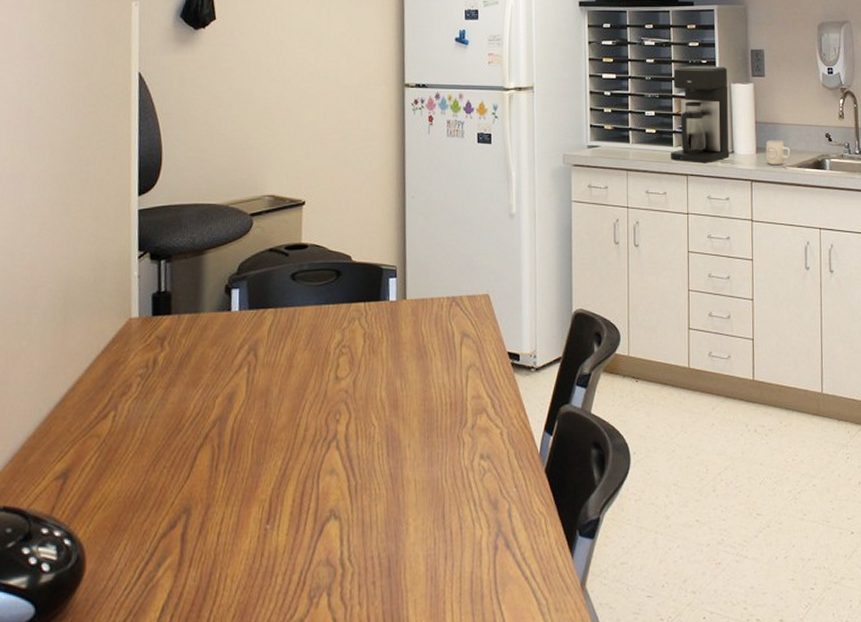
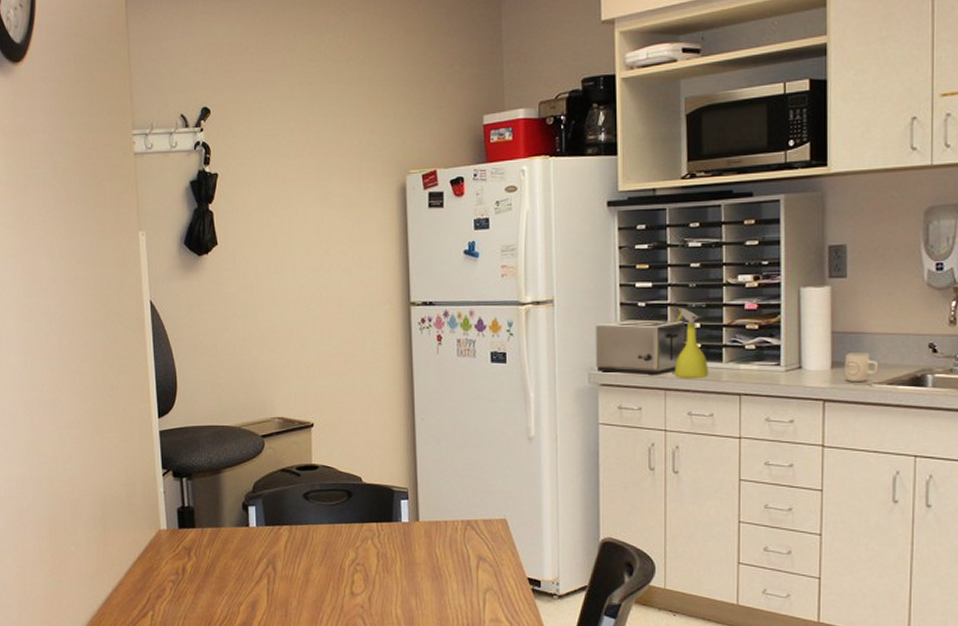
toaster: none [568,107,643,158] -> present [595,319,686,376]
spray bottle: none [634,97,663,161] -> present [674,307,709,380]
coffee maker: present [670,65,730,163] -> none [718,267,797,381]

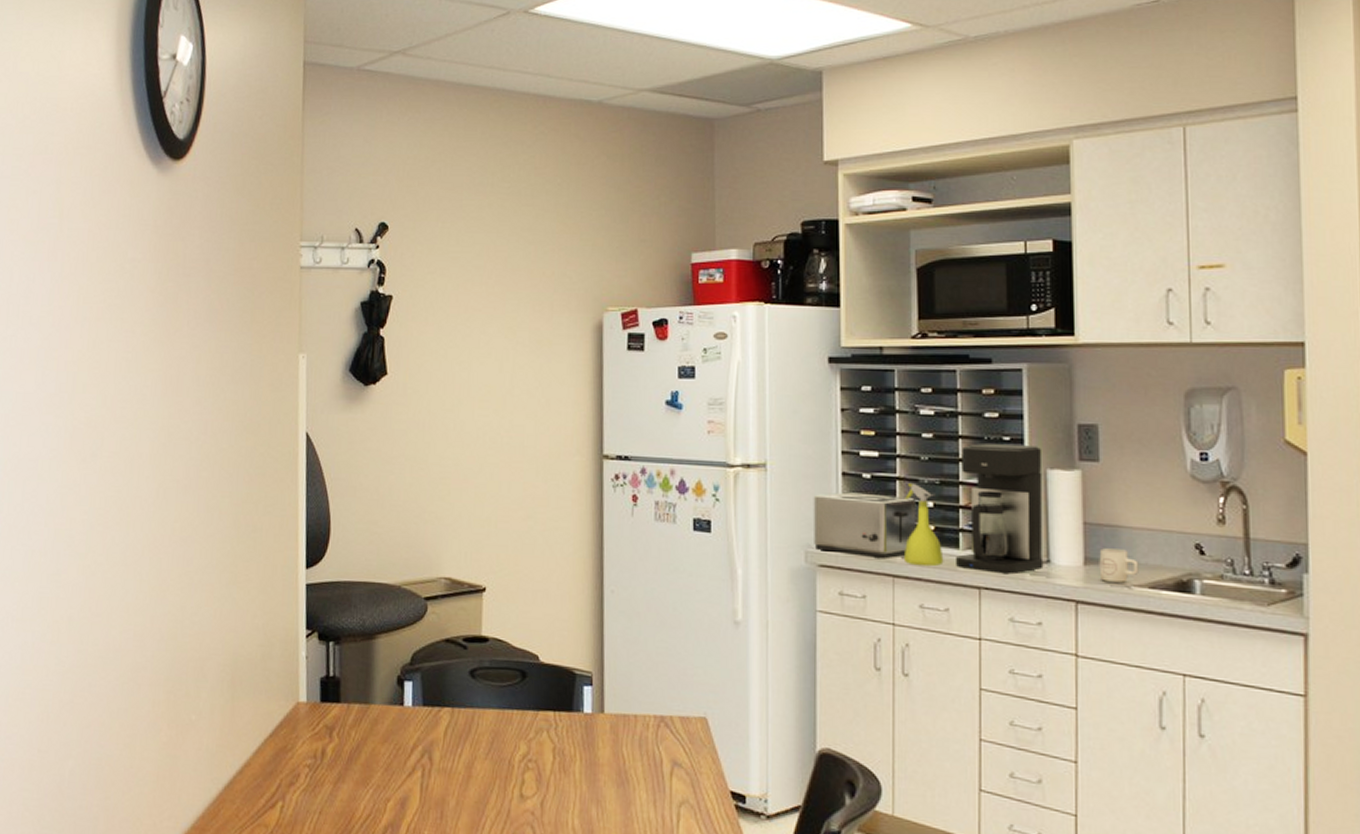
coffee maker: none [718,267,797,381] -> present [954,443,1044,575]

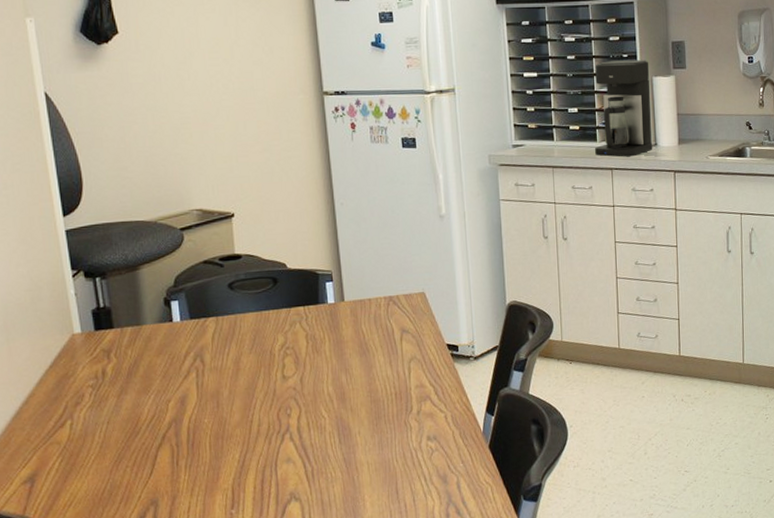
toaster: present [812,492,917,560] -> none [491,105,567,156]
spray bottle: present [903,482,944,567] -> none [558,94,587,158]
mug: present [1099,548,1139,583] -> none [688,131,713,155]

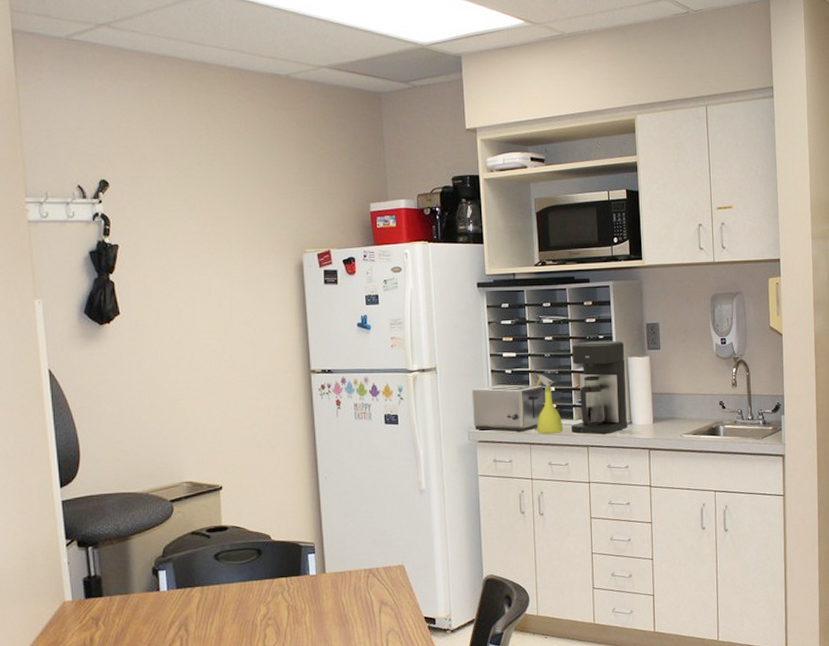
toaster: none [491,105,567,156] -> present [471,384,544,433]
spray bottle: none [558,94,587,158] -> present [535,374,564,435]

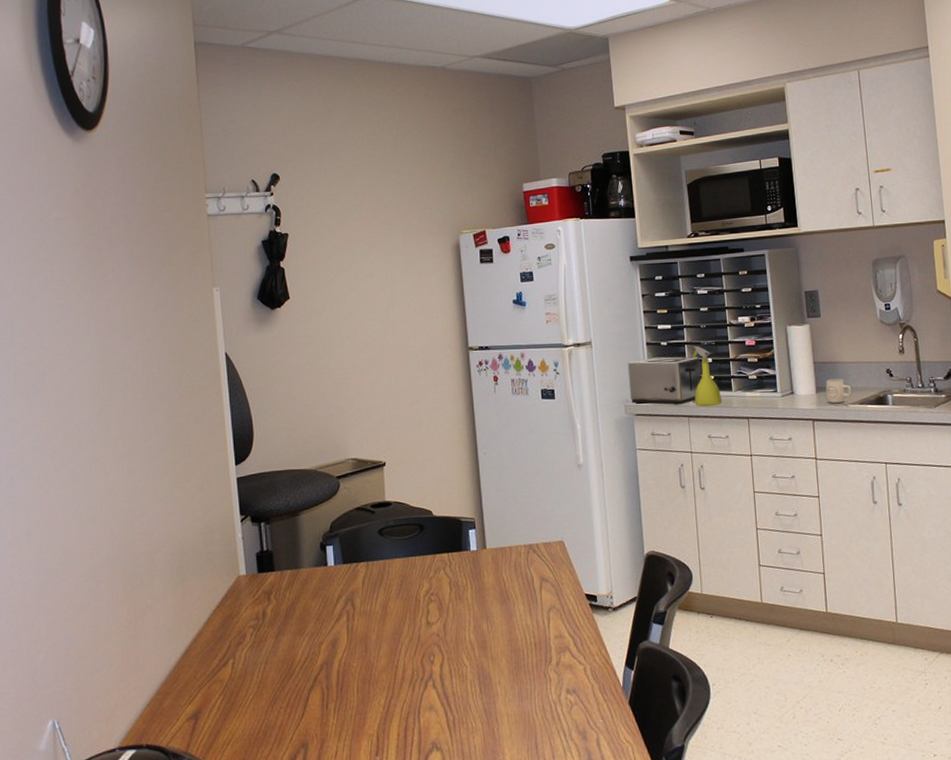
coffee maker: present [570,340,628,435] -> none [728,310,790,406]
mug: none [662,409,687,433] -> present [825,378,852,403]

